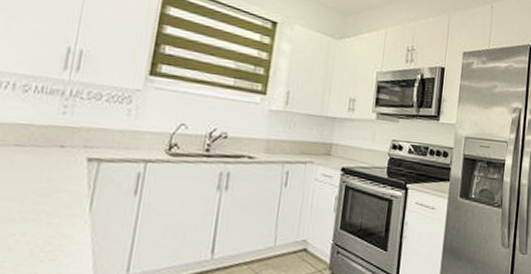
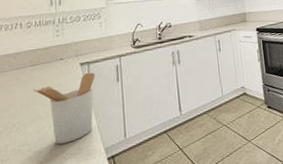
utensil holder: none [11,172,106,263] -> present [33,72,95,145]

